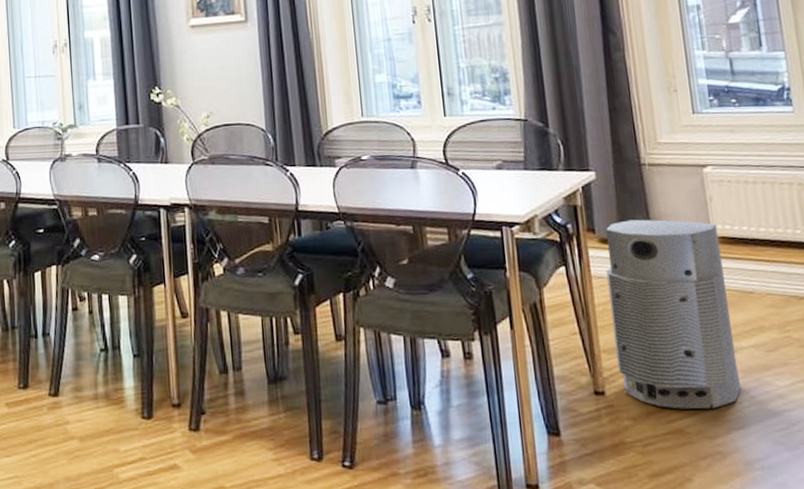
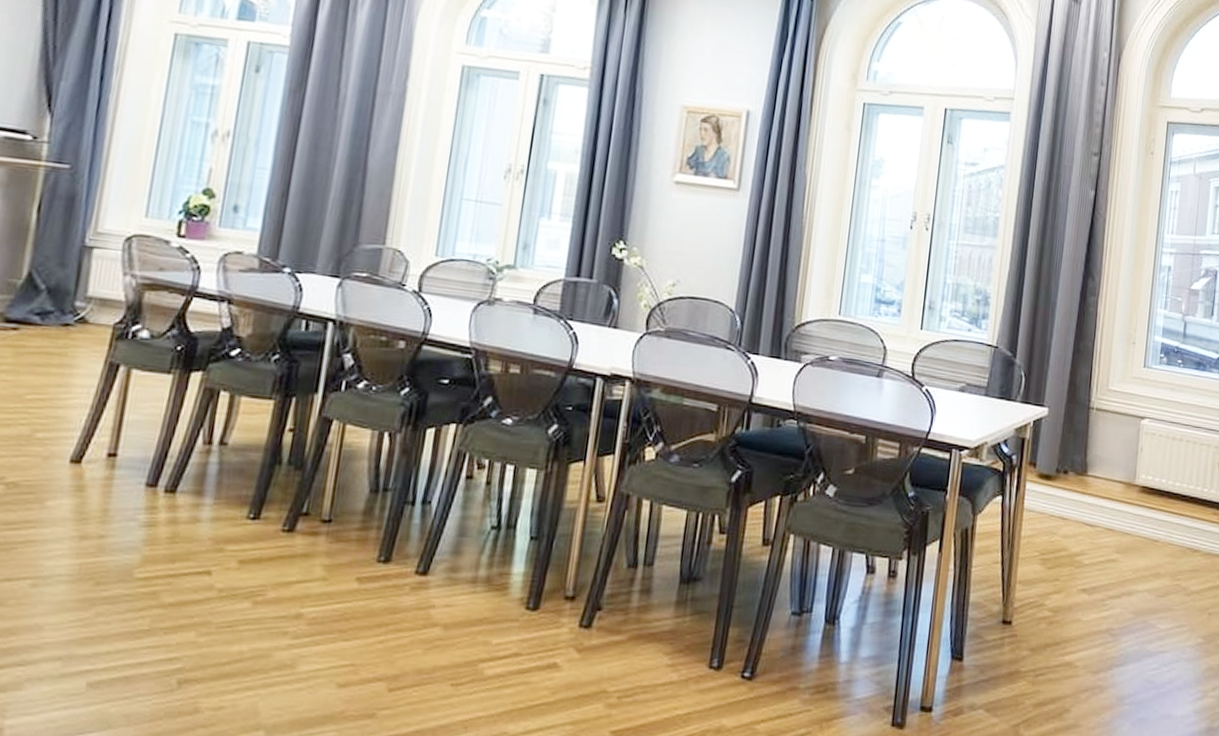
air purifier: present [606,219,742,409] -> none [1028,459,1142,646]

